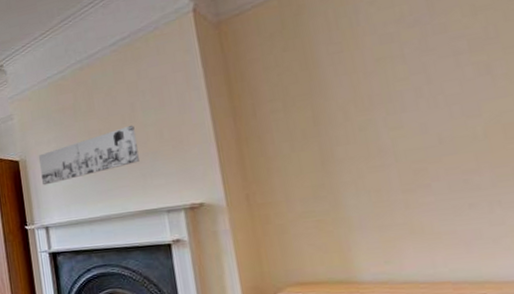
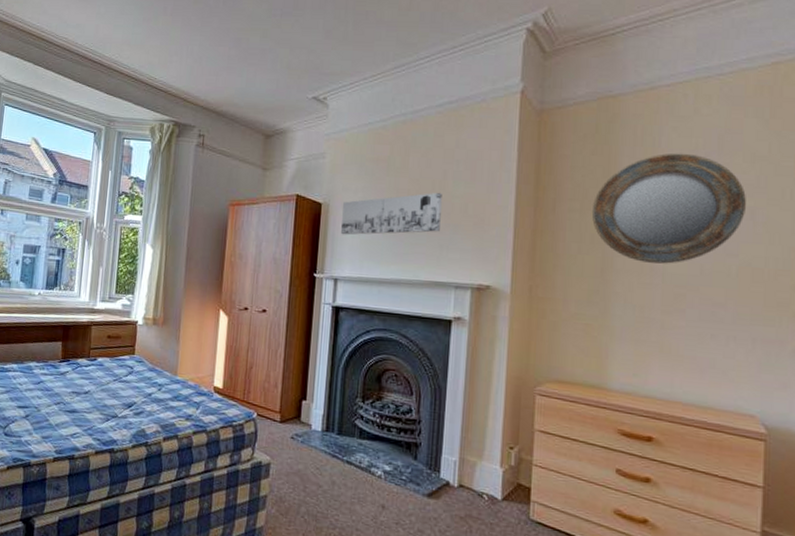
home mirror: none [296,22,479,146] -> present [591,153,746,264]

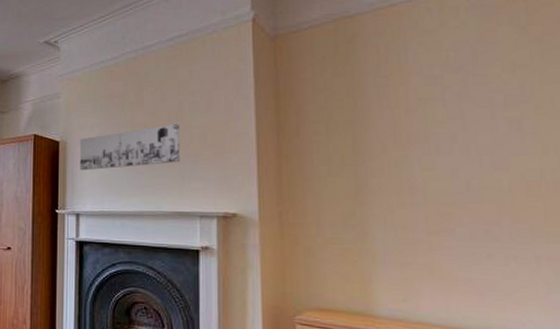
home mirror: present [591,153,746,264] -> none [338,67,511,182]

